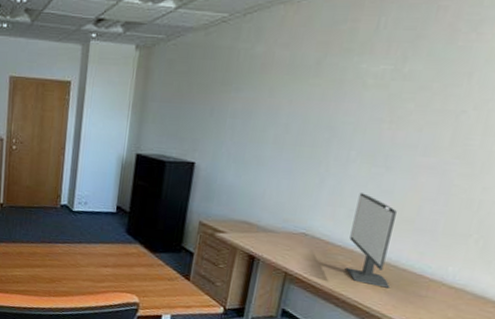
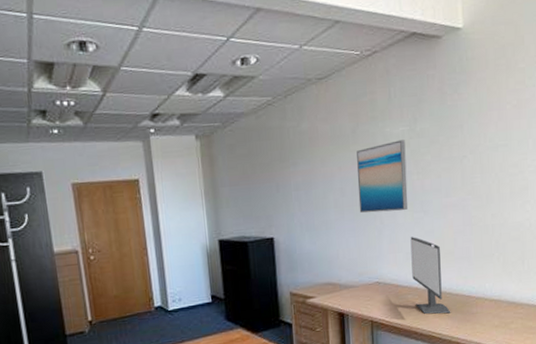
wall art: none [302,80,384,162] -> present [357,140,409,213]

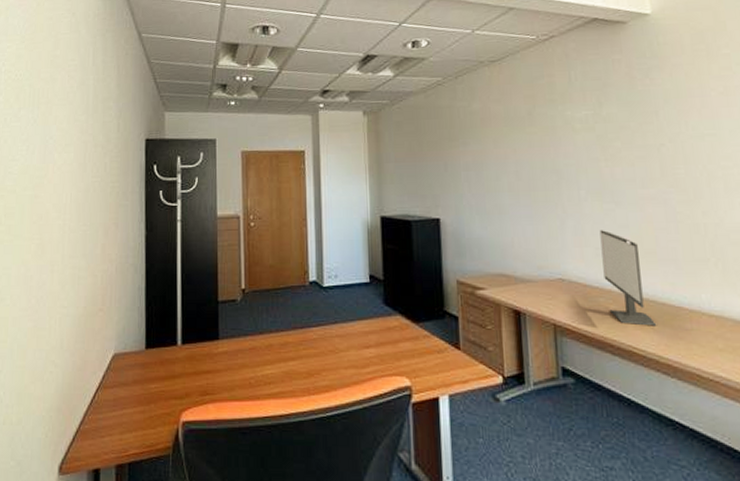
wall art: present [357,140,409,213] -> none [533,124,596,200]

